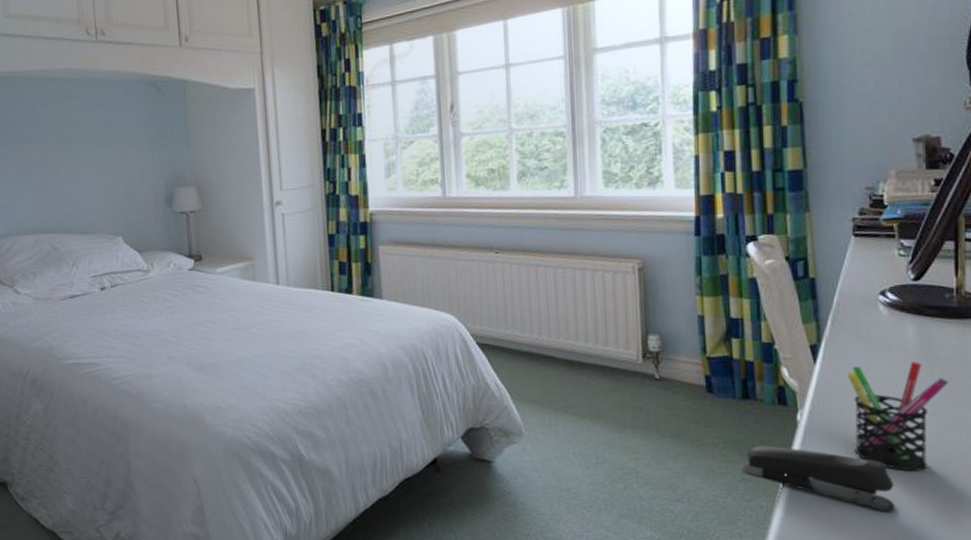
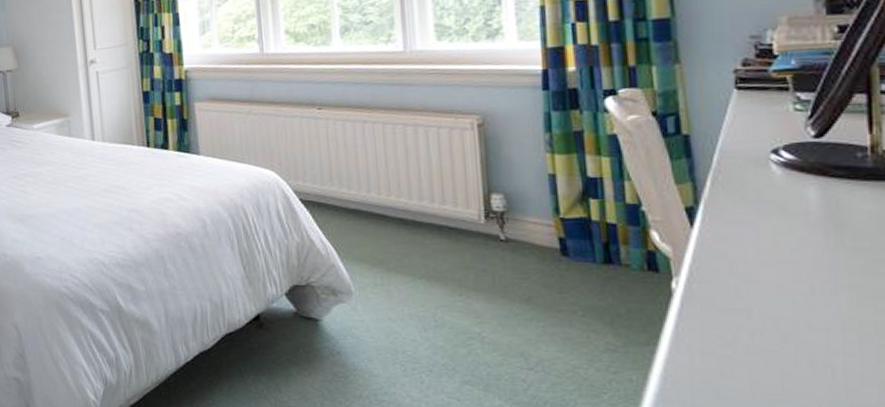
stapler: present [740,446,895,512] -> none [604,315,799,394]
pen holder: present [847,361,949,472] -> none [732,227,865,350]

